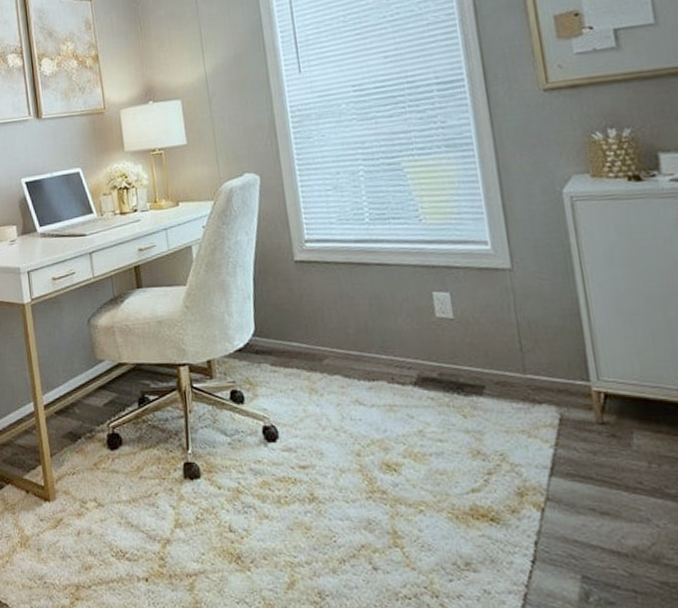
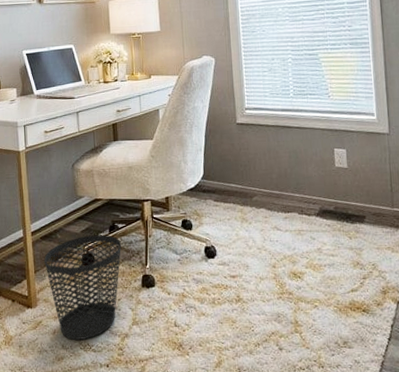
wastebasket: none [61,409,155,544] -> present [44,235,121,340]

